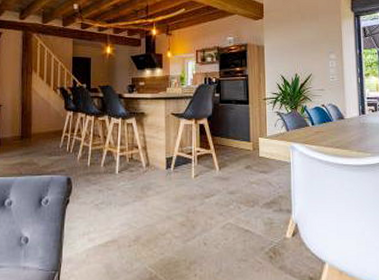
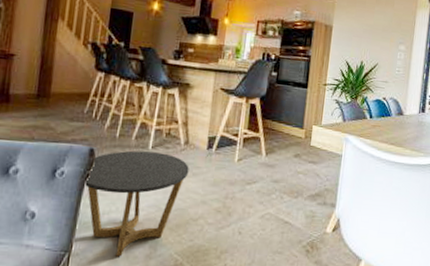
side table: none [65,176,152,273] -> present [83,150,189,257]

